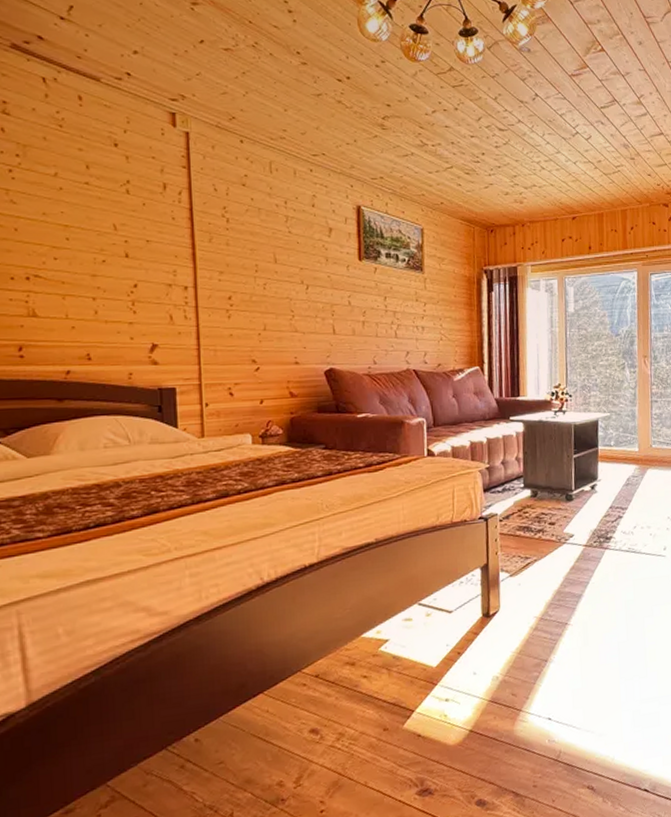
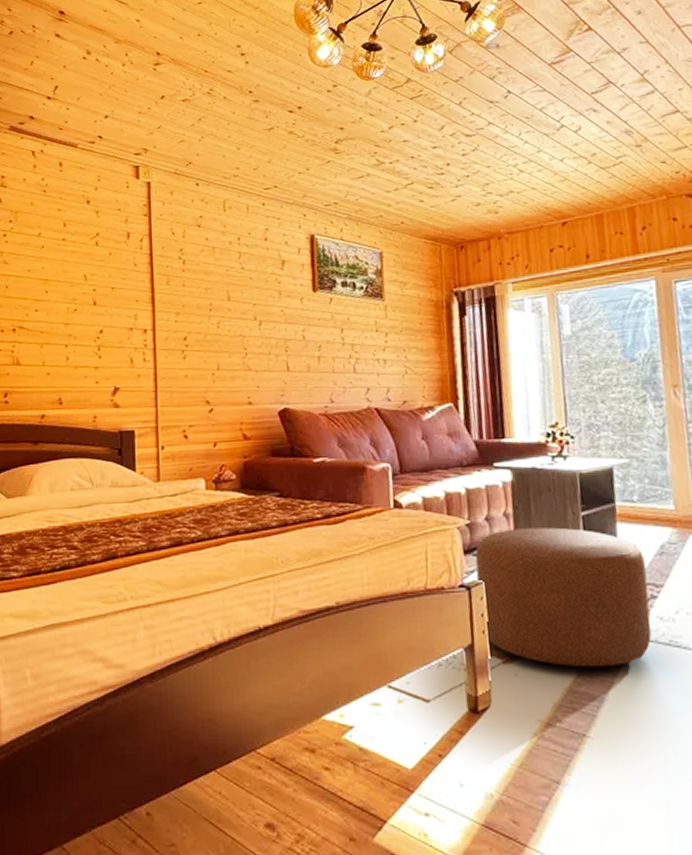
ottoman: none [492,467,617,574] -> present [475,527,652,668]

